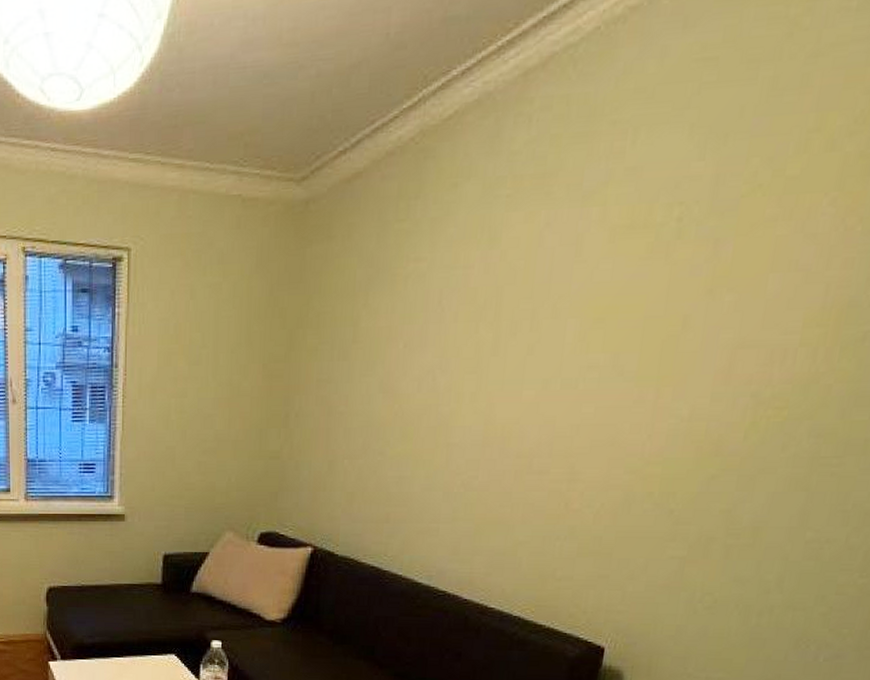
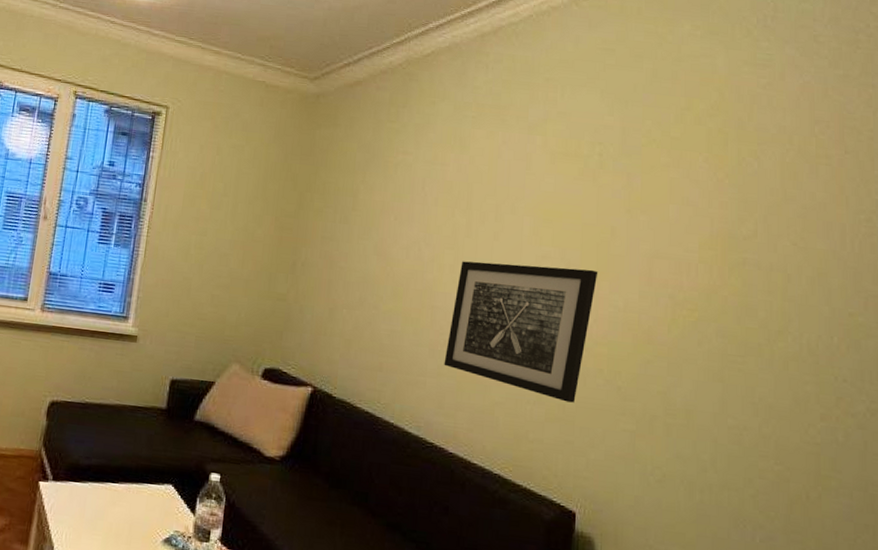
wall art: none [460,374,660,533] -> present [444,261,598,403]

